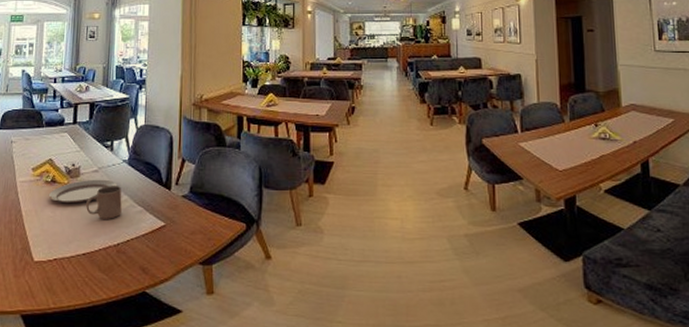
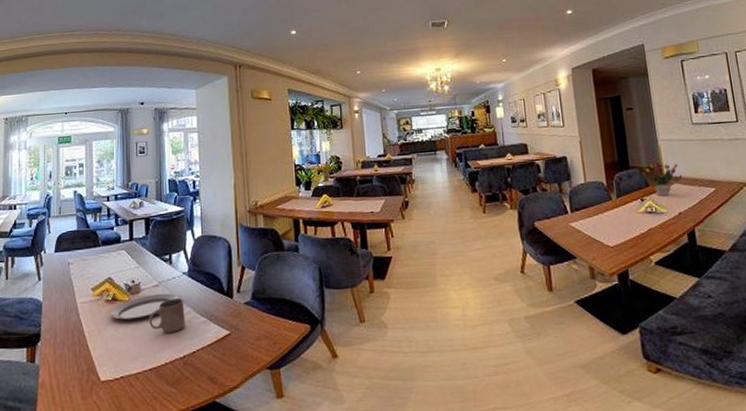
flower arrangement: none [598,89,641,123] -> present [642,163,683,196]

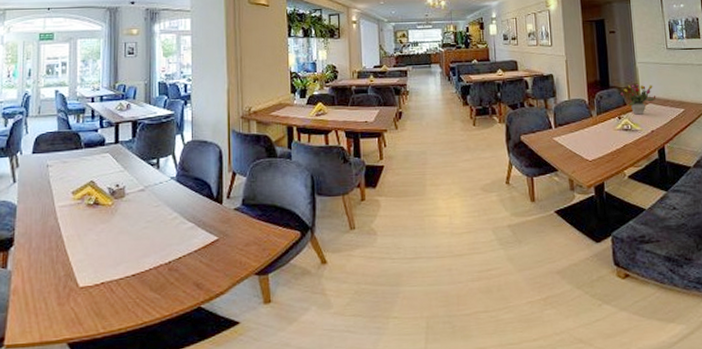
plate: present [110,293,179,321] -> none [91,198,166,226]
cup: present [149,298,186,333] -> none [133,203,173,238]

